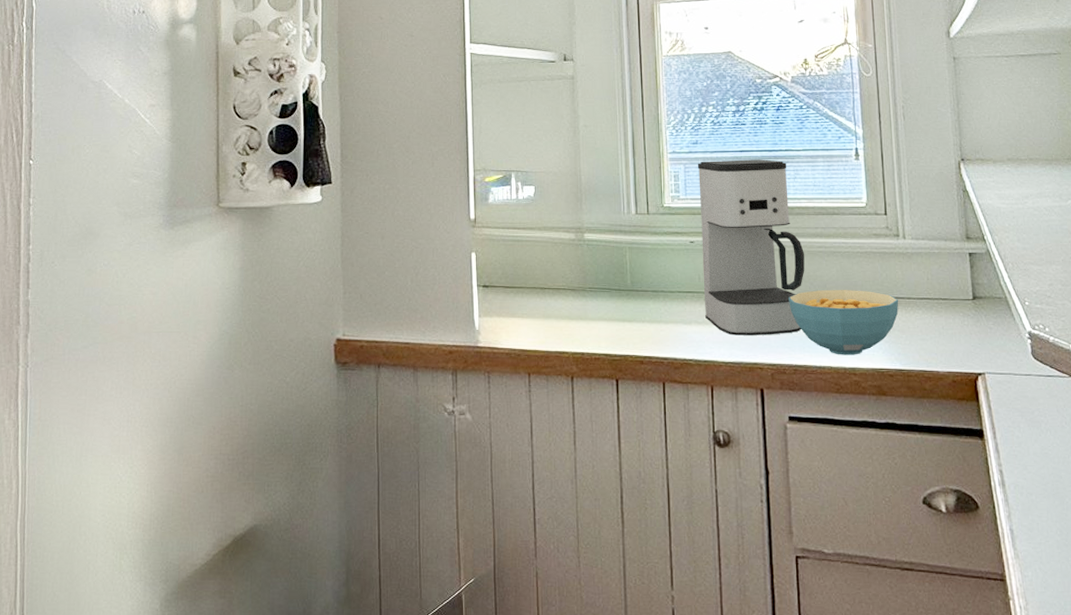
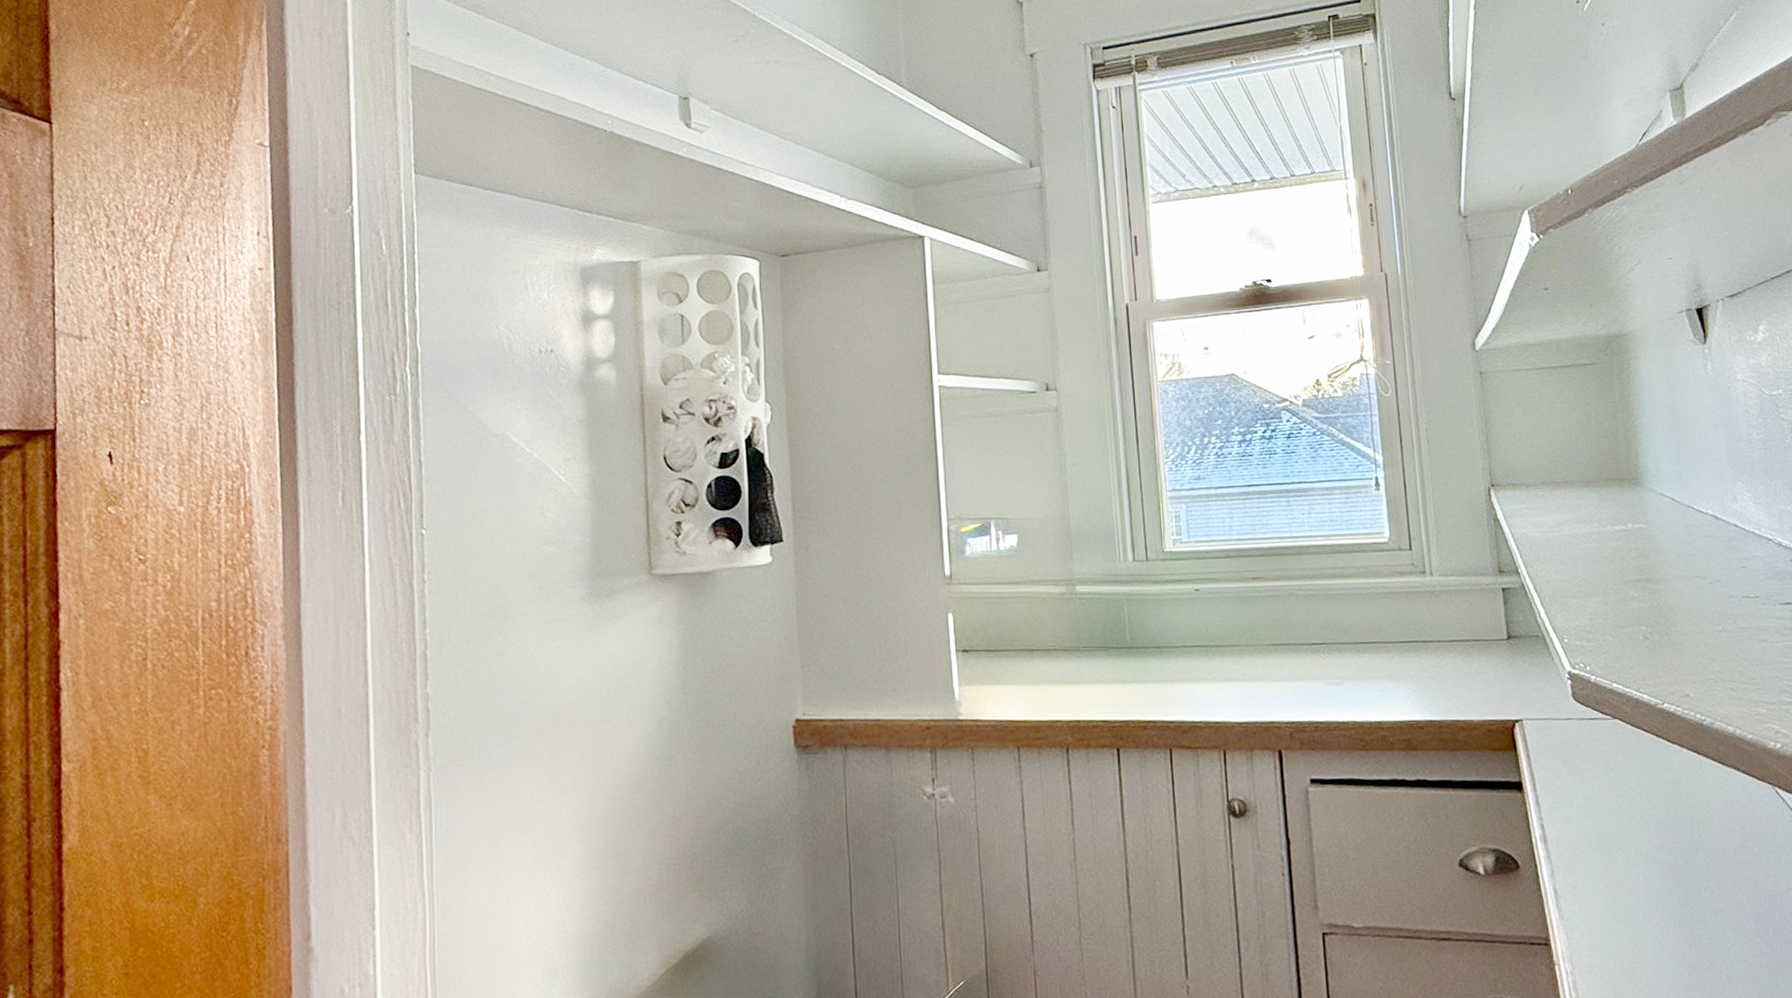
coffee maker: present [697,159,805,336] -> none [1200,493,1324,692]
cereal bowl: present [788,289,899,355] -> none [1306,634,1428,708]

